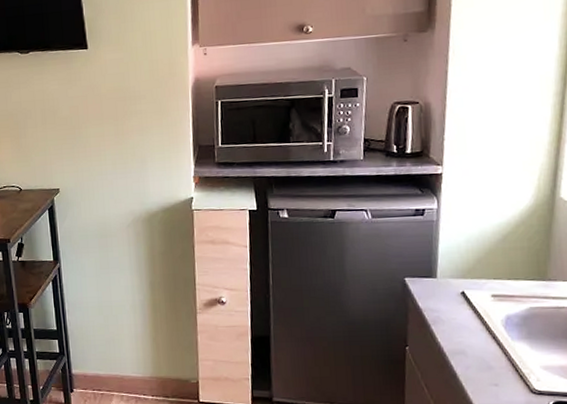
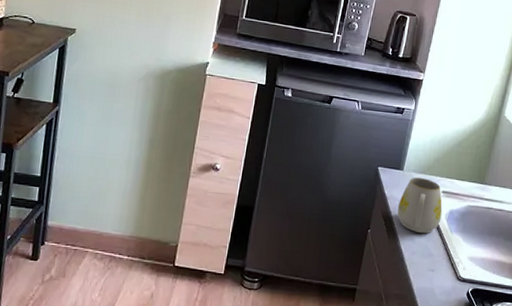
mug: none [437,283,497,345] -> present [397,177,442,234]

